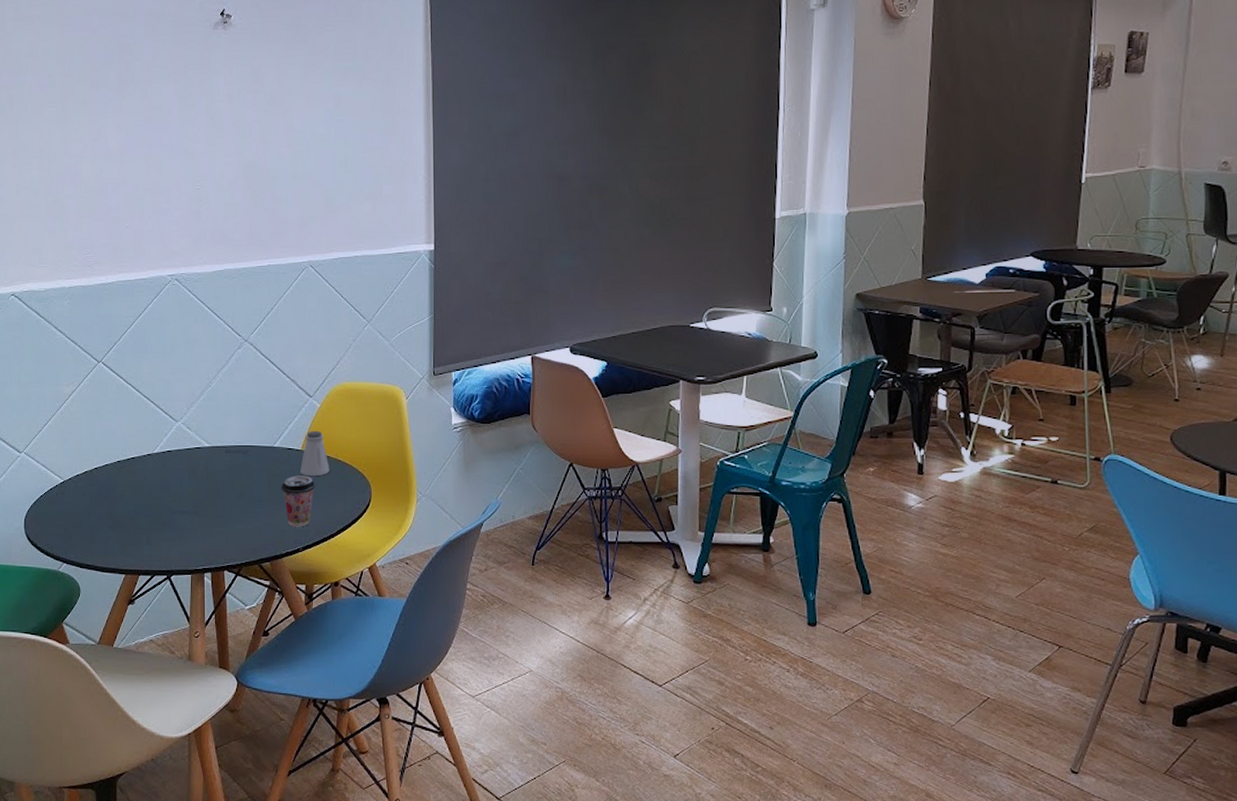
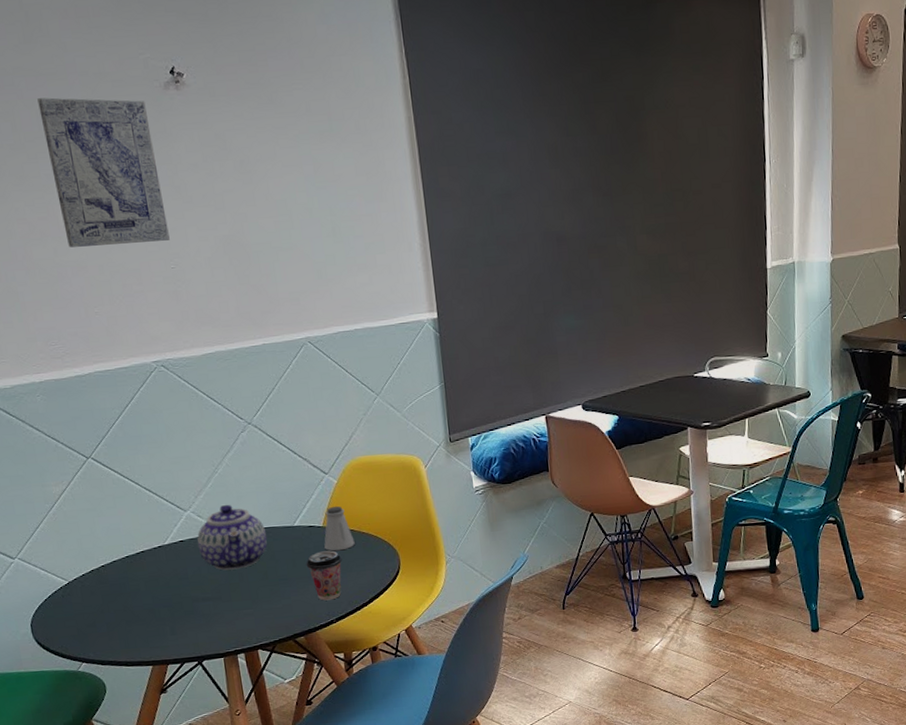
wall art: none [107,34,199,166] -> present [37,97,170,247]
teapot: none [183,418,248,485] -> present [197,504,268,571]

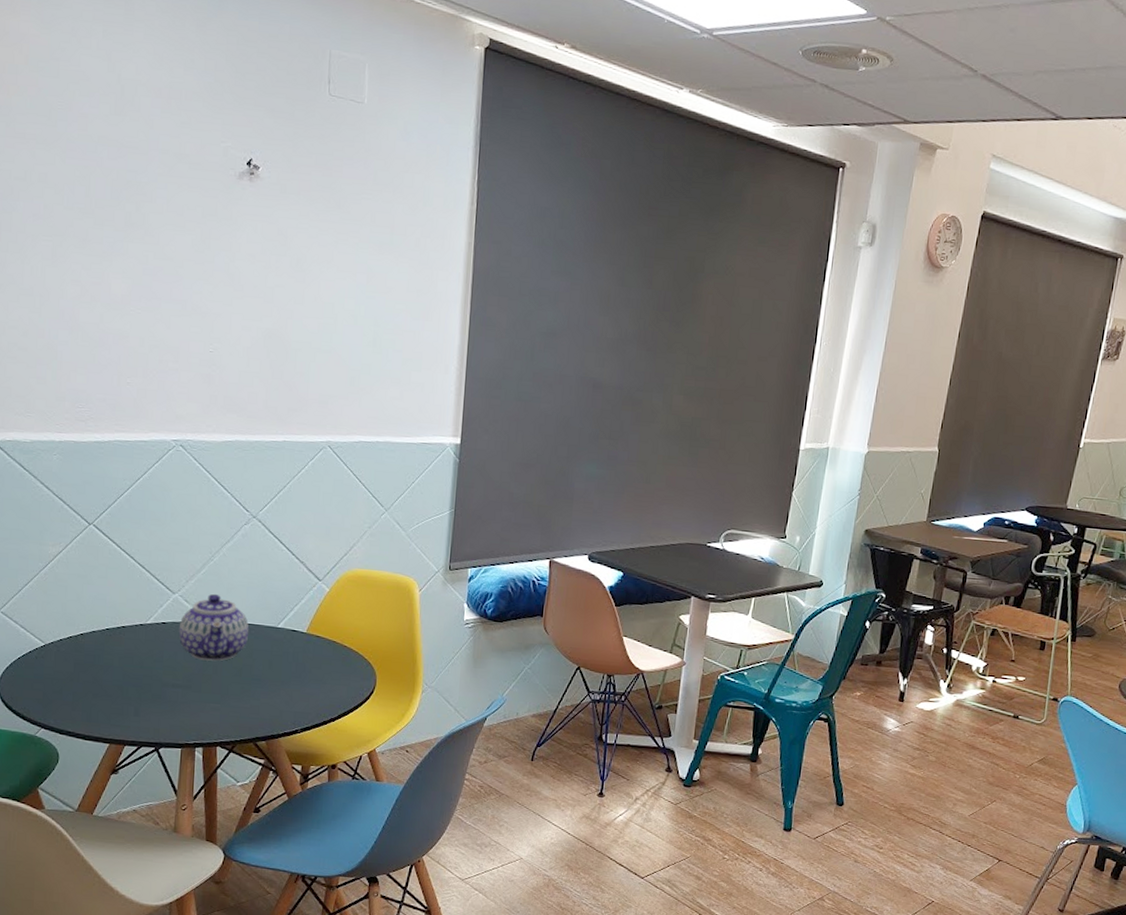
wall art: present [37,97,170,247] -> none [115,168,217,324]
coffee cup: present [306,550,343,601] -> none [282,657,319,709]
saltshaker: present [324,505,355,552] -> none [304,614,335,661]

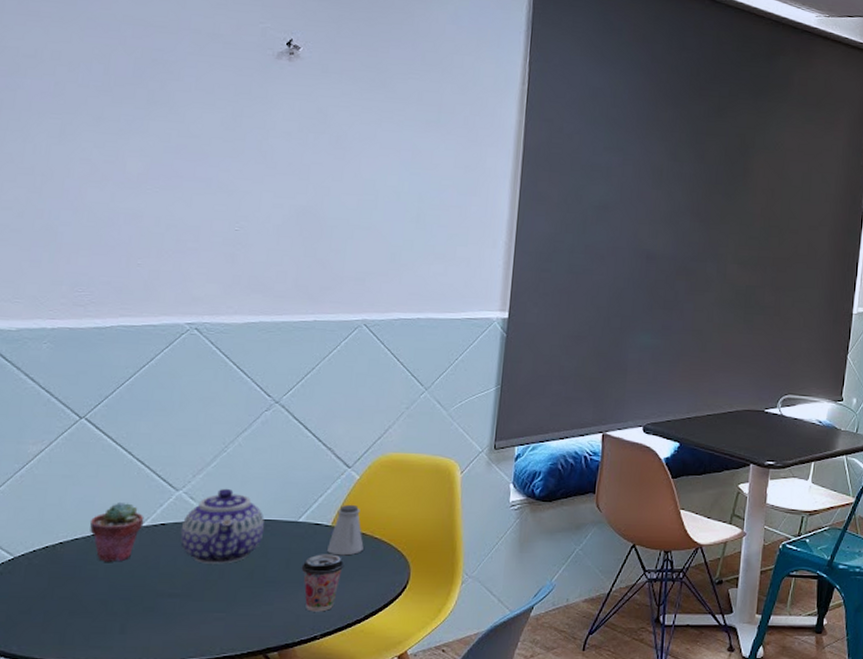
potted succulent: none [103,601,148,654] -> present [89,501,145,562]
coffee cup: none [282,657,319,709] -> present [301,554,345,612]
saltshaker: none [304,614,335,661] -> present [327,504,364,556]

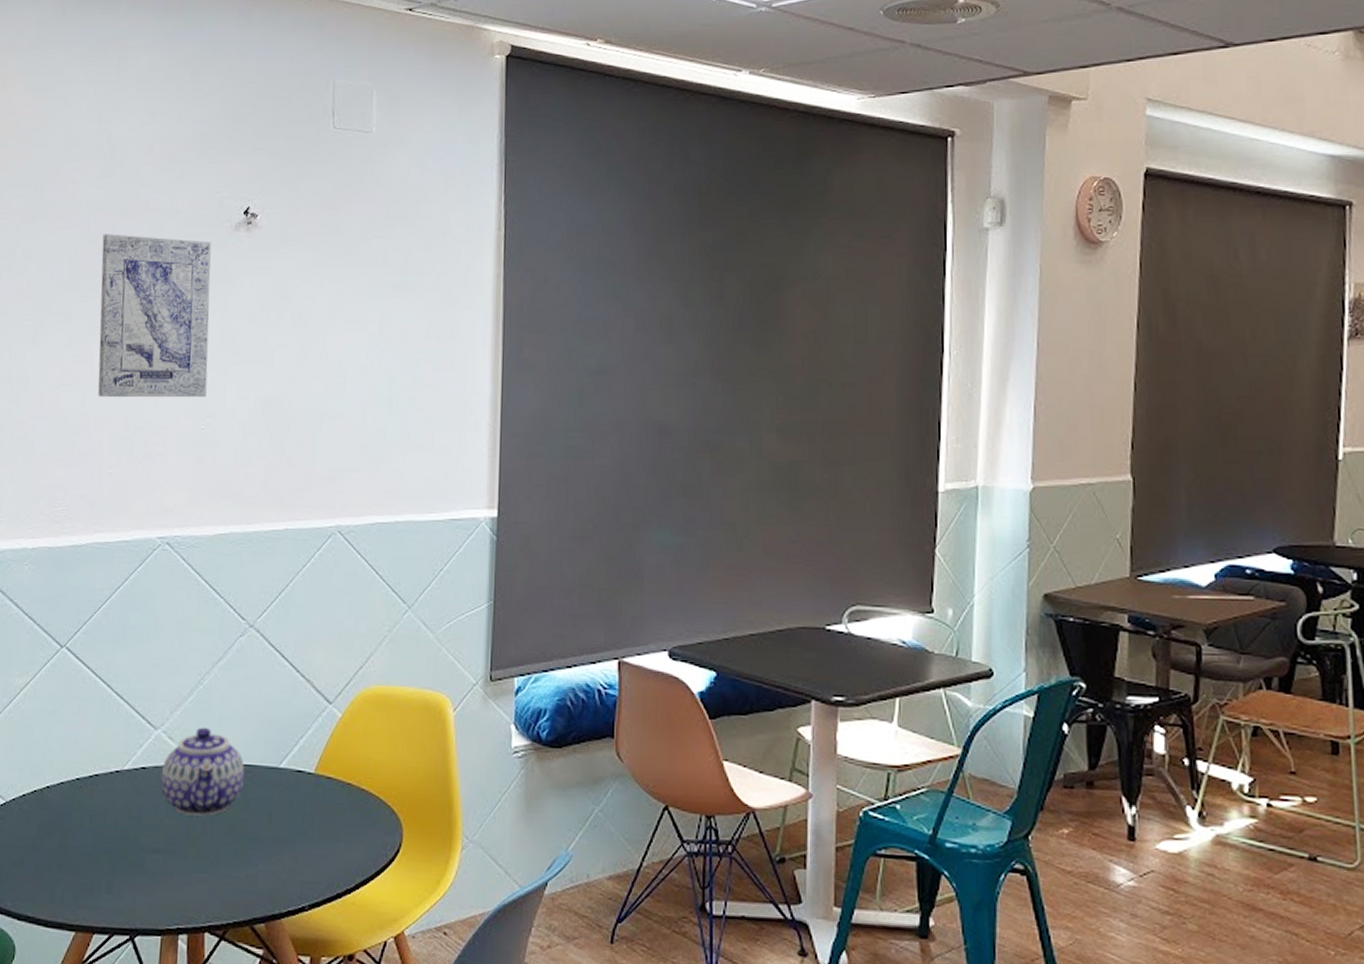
potted succulent: present [89,501,145,562] -> none [73,741,125,810]
wall art: none [129,47,253,202] -> present [98,234,211,397]
coffee cup: present [301,554,345,612] -> none [285,807,331,878]
saltshaker: present [327,504,364,556] -> none [311,747,350,810]

